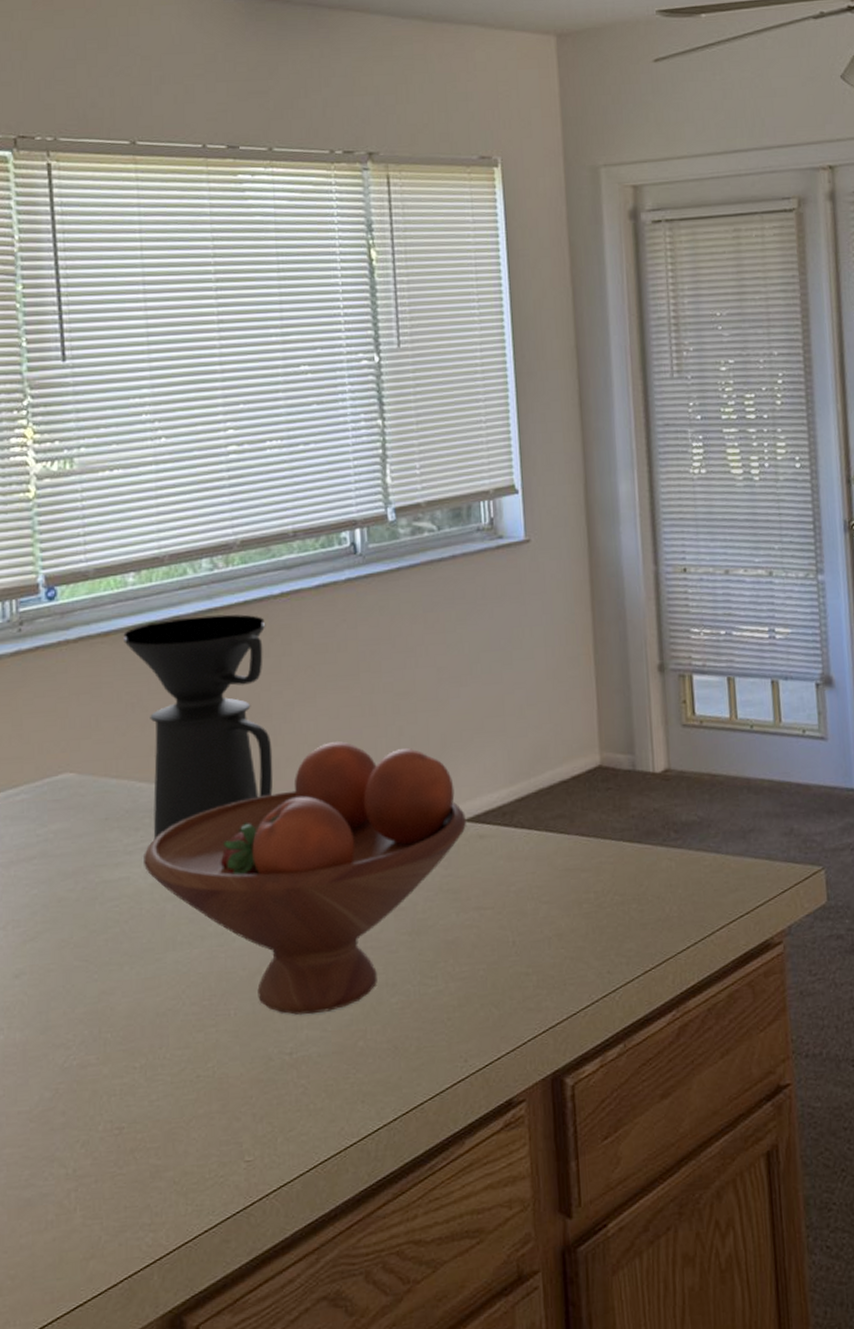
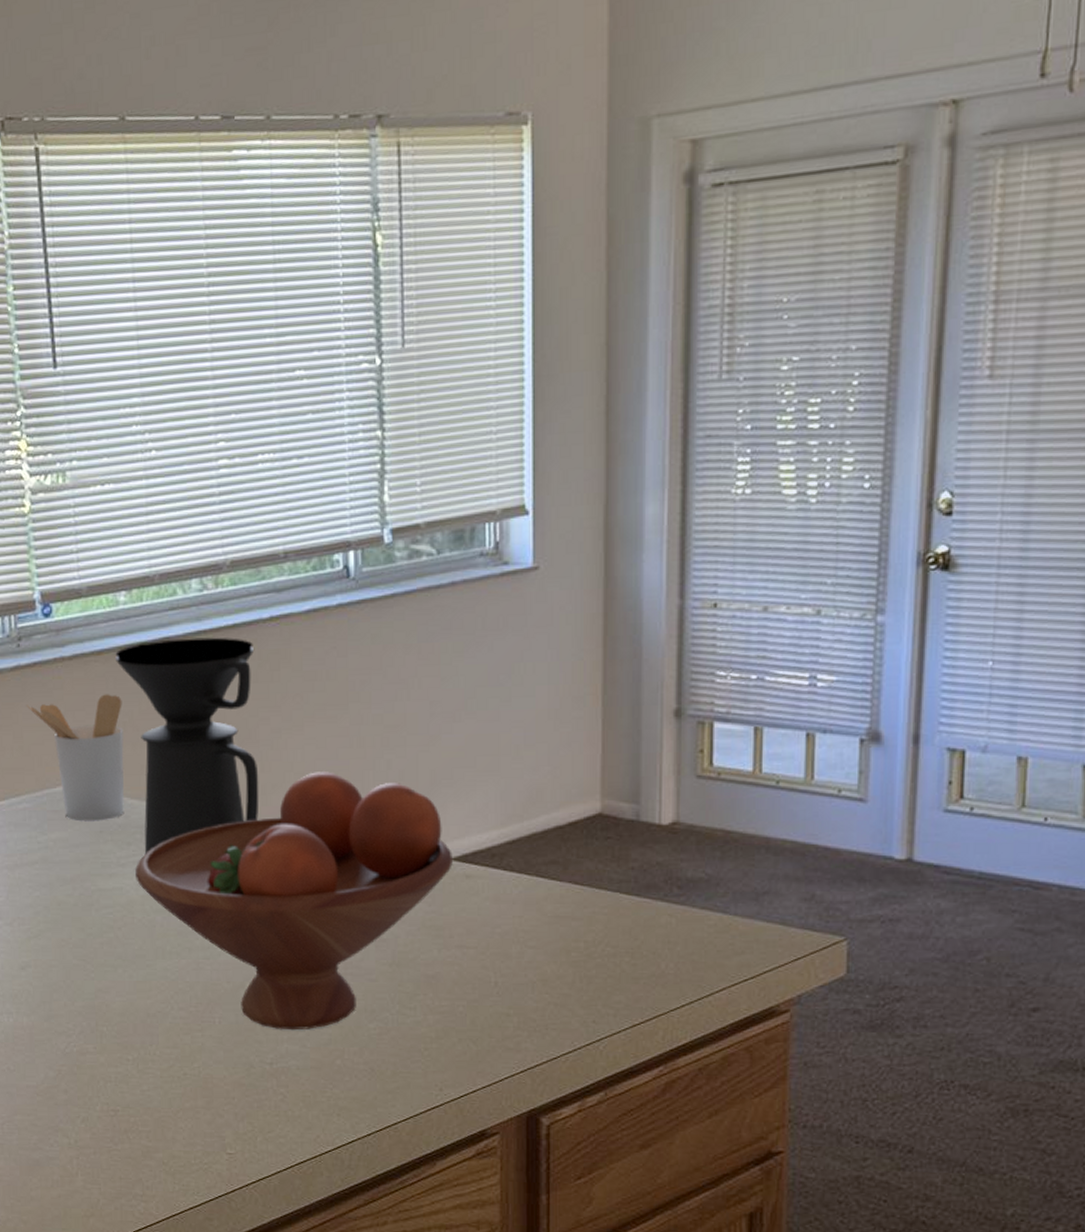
utensil holder: none [26,675,132,810] -> present [26,694,124,822]

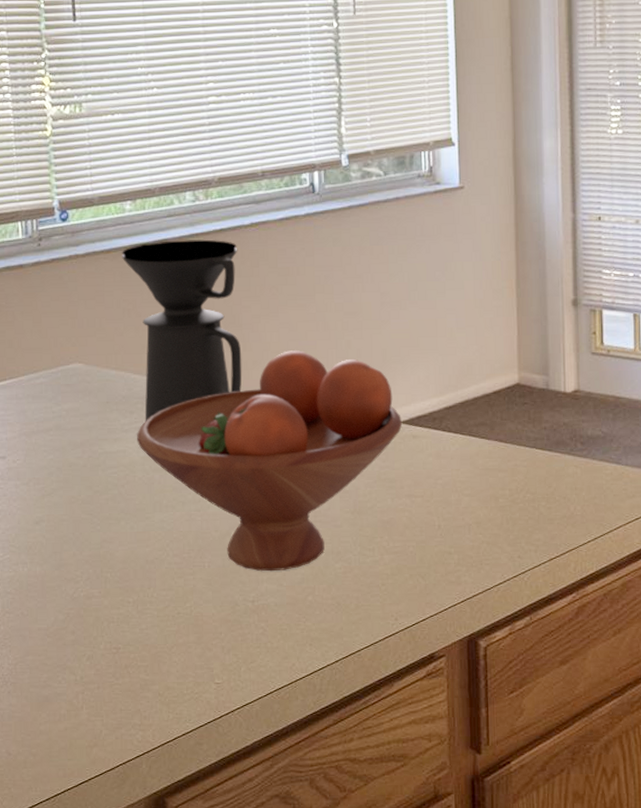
utensil holder: present [26,694,124,822] -> none [44,286,128,394]

